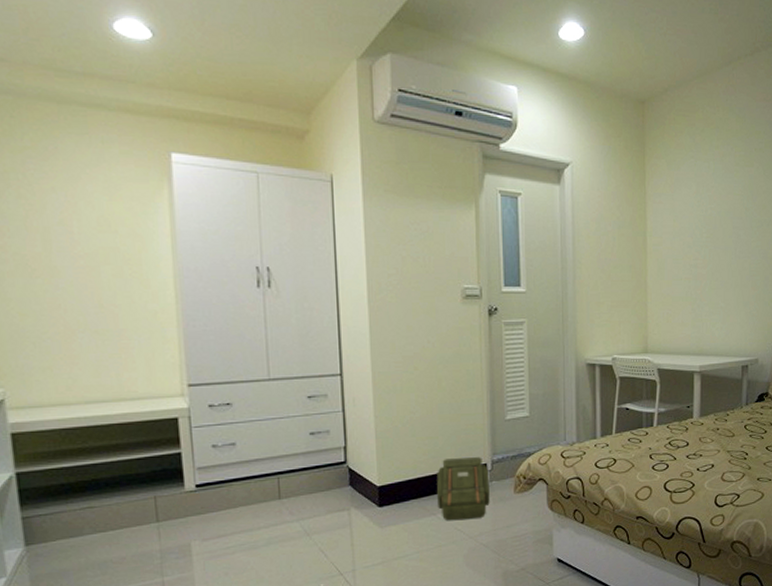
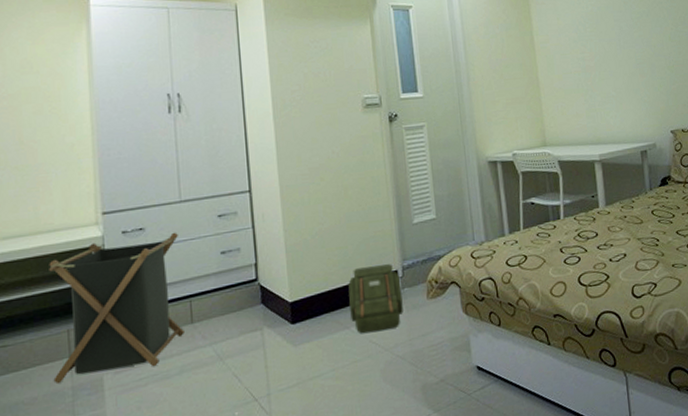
laundry basket: none [133,409,272,546] -> present [49,232,184,383]

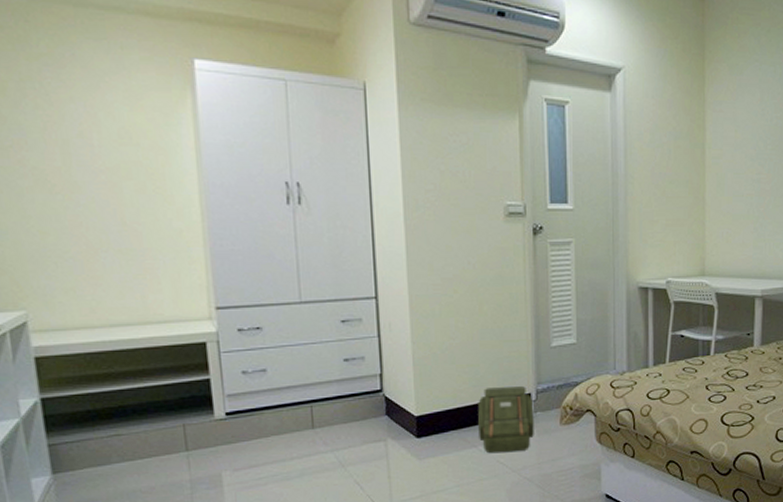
laundry basket: present [49,232,184,383] -> none [160,334,305,475]

